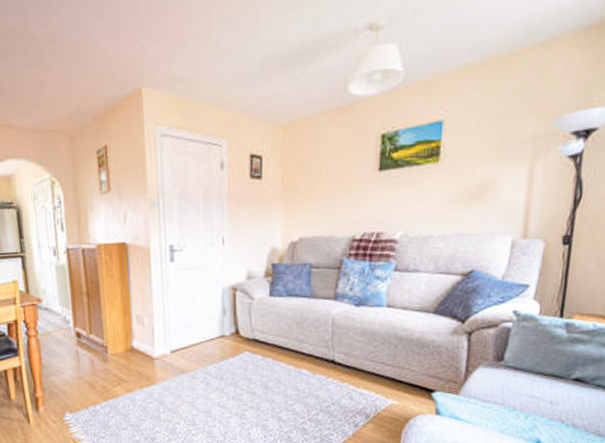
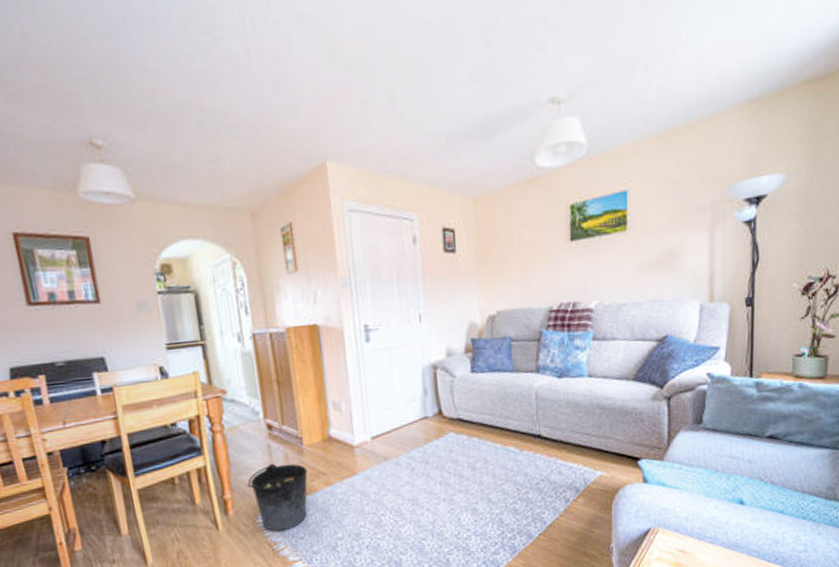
bucket: none [57,369,111,430] -> present [247,463,308,532]

